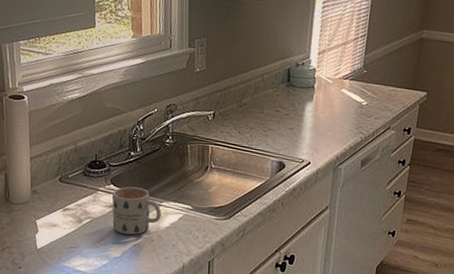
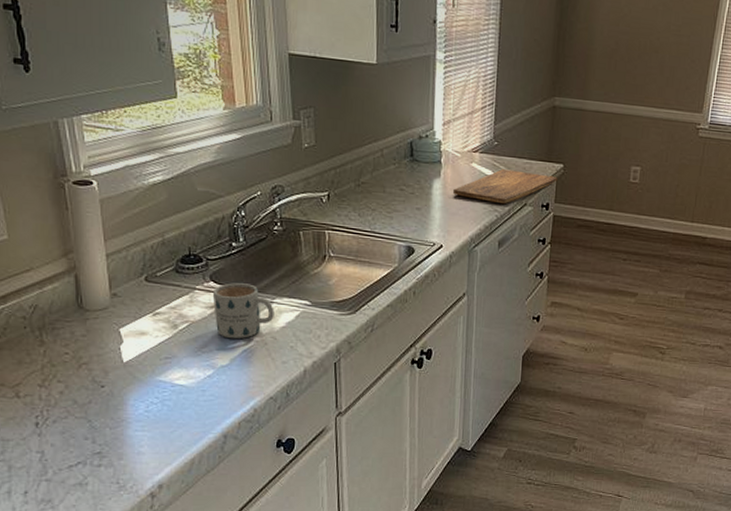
cutting board: none [323,95,421,128] -> present [453,169,558,204]

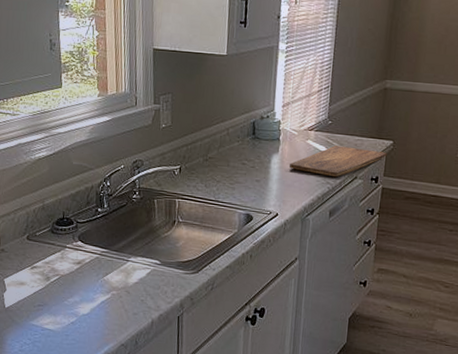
mug: present [212,283,274,339] -> none [79,243,130,292]

